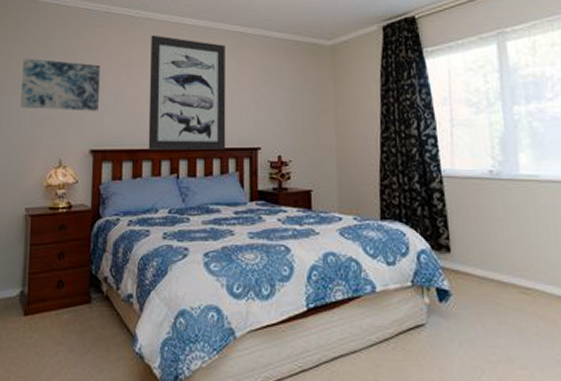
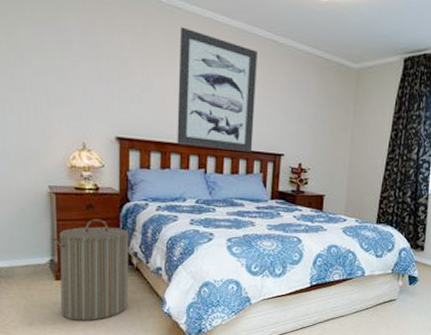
wall art: present [19,58,101,111] -> none [32,27,125,99]
laundry hamper: none [23,240,107,367] -> present [51,218,136,321]

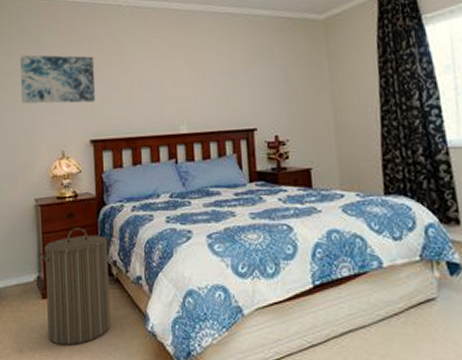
wall art: none [32,27,125,99] -> present [20,54,96,104]
wall art: present [177,26,258,152] -> none [140,22,222,138]

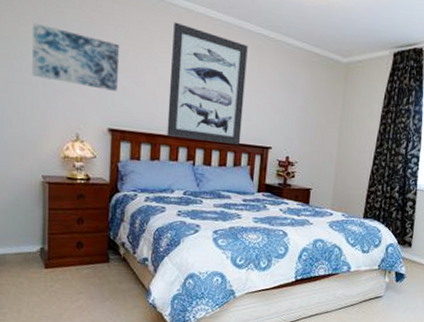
laundry hamper: present [38,227,114,345] -> none [42,208,124,310]
wall art: none [140,22,222,138] -> present [167,21,248,145]

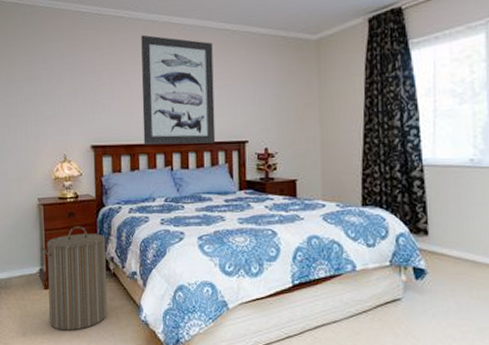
wall art: present [31,22,120,91] -> none [24,61,97,110]
laundry hamper: none [42,208,124,310] -> present [40,225,112,331]

